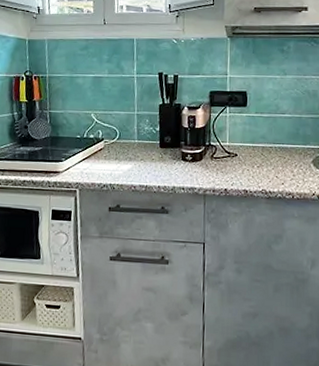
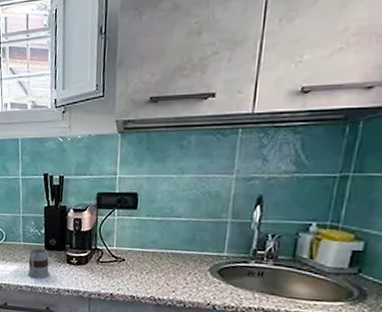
mug: none [142,145,165,177] -> present [28,247,50,279]

